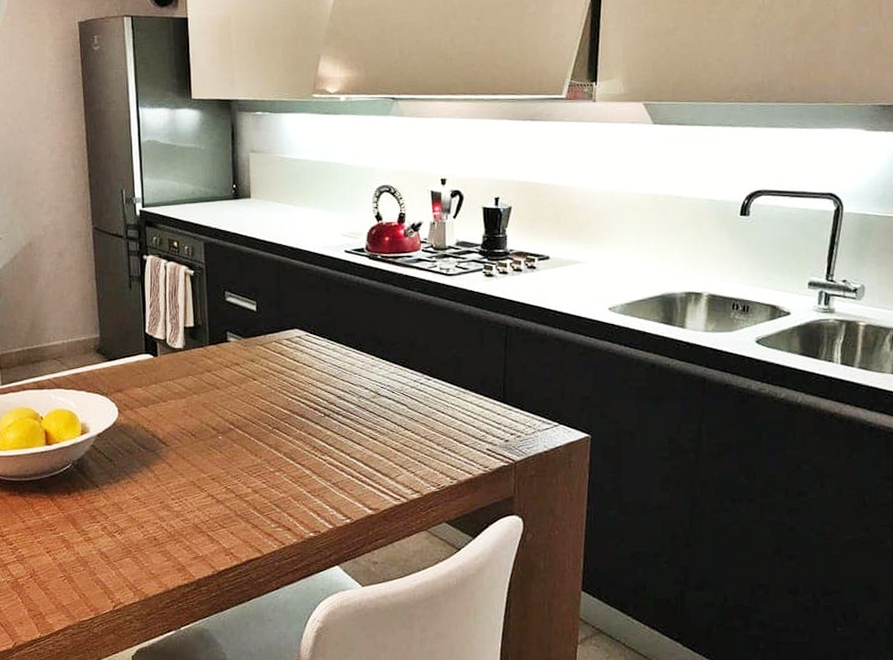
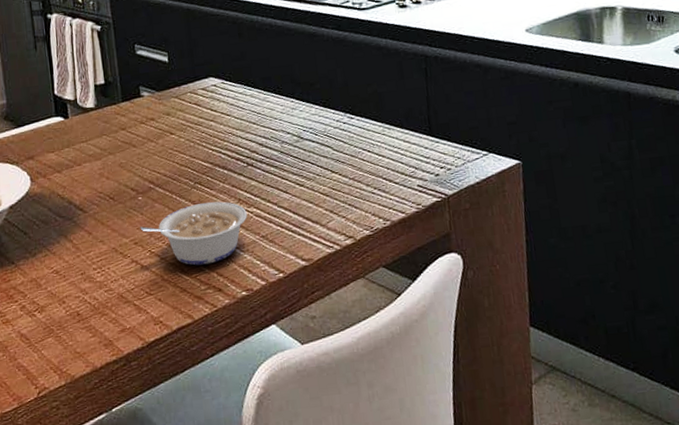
legume: none [218,447,320,505] -> present [140,201,247,266]

